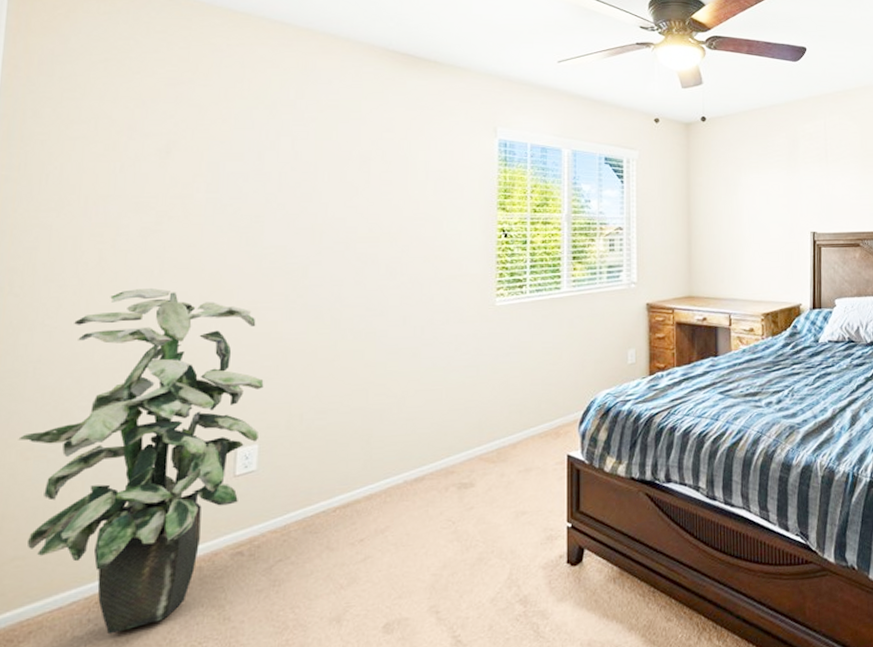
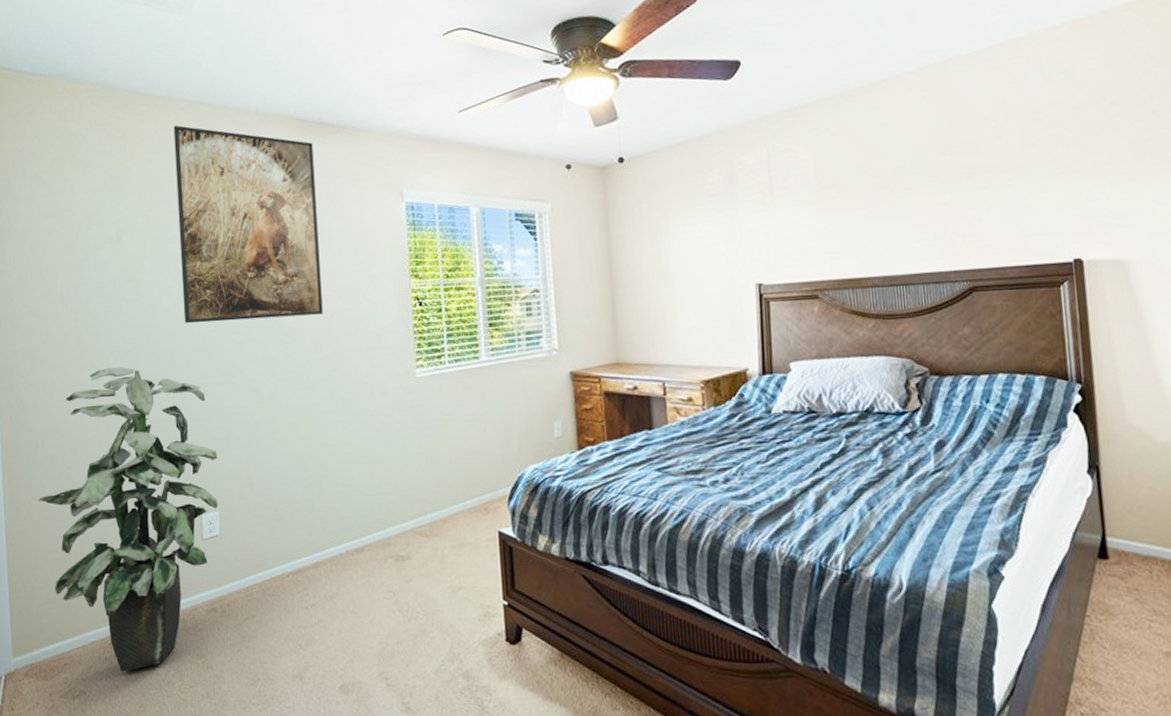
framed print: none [239,42,407,245] -> present [173,125,323,324]

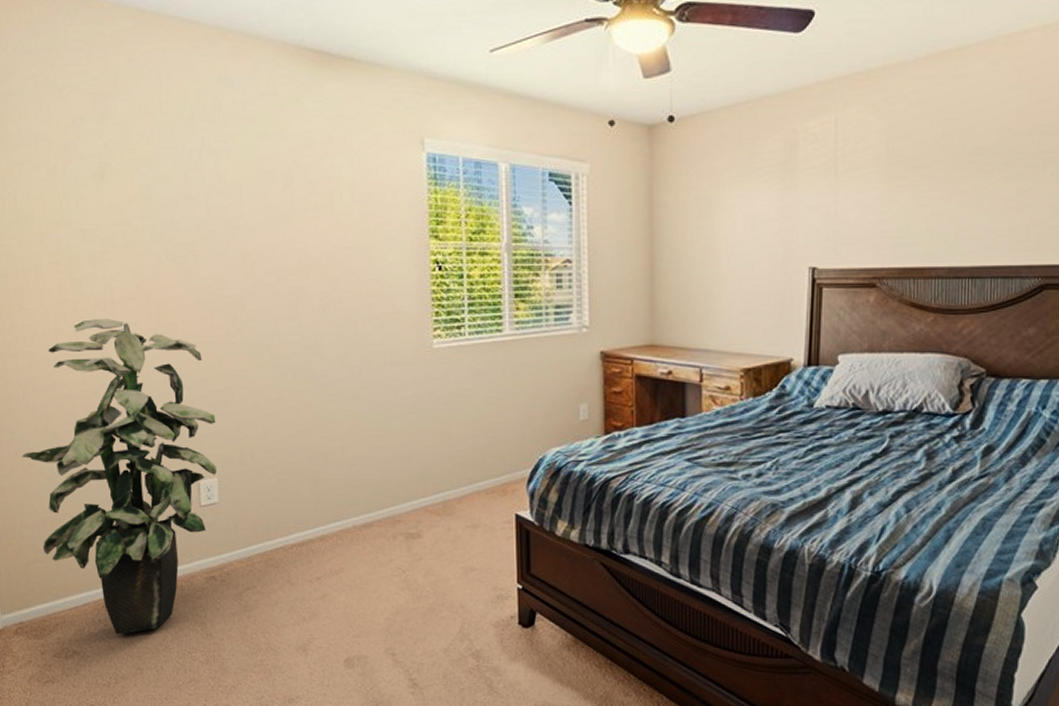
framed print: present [173,125,323,324] -> none [162,46,332,276]

